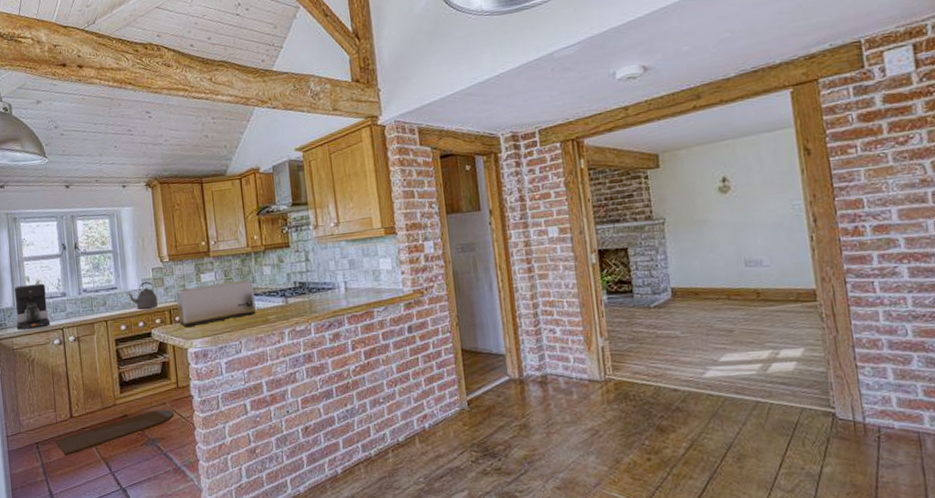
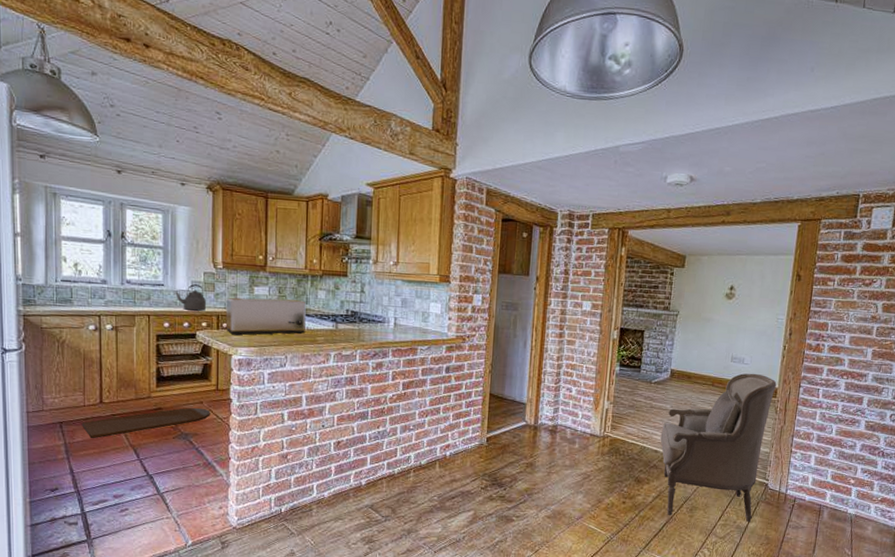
coffee maker: present [14,283,50,330] -> none [47,264,85,311]
armchair: none [676,275,825,469] -> present [660,373,777,523]

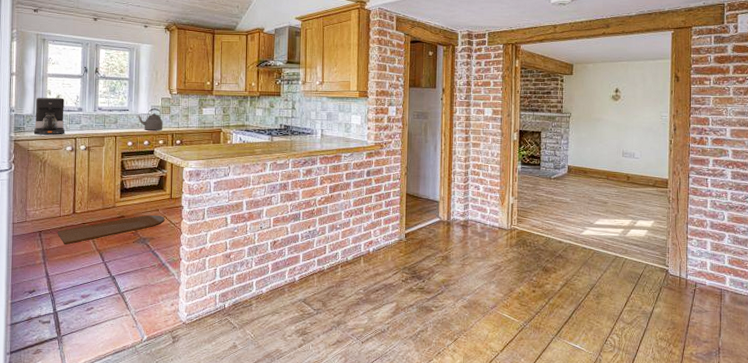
coffee maker: none [47,264,85,311] -> present [33,97,65,135]
toaster: present [225,297,306,335] -> none [179,117,246,150]
armchair: present [660,373,777,523] -> none [563,166,667,308]

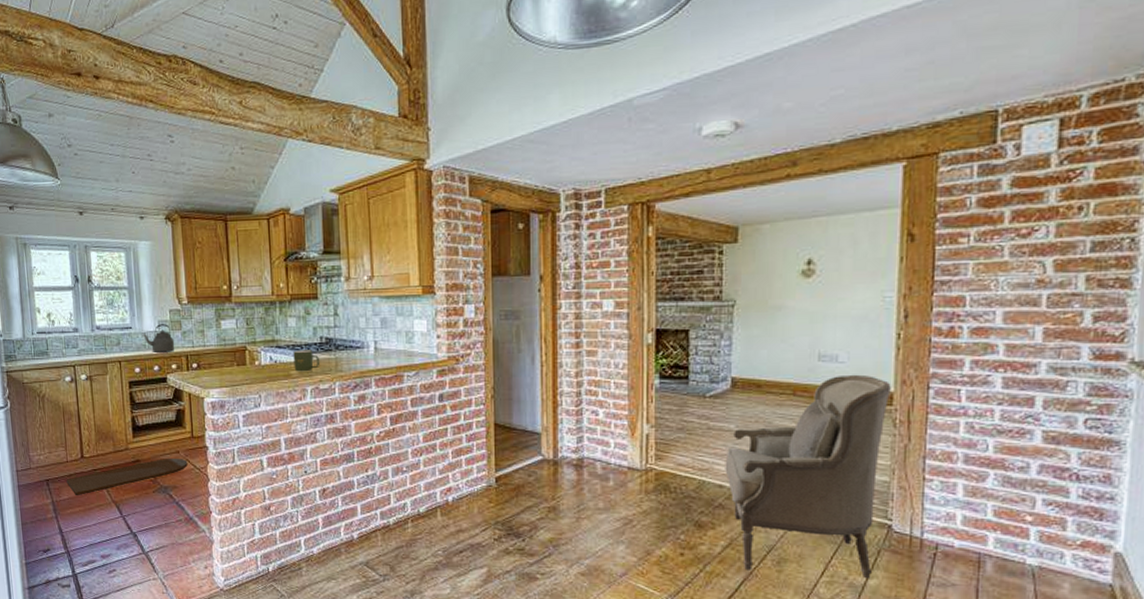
coffee maker: present [33,97,65,135] -> none [24,316,61,363]
mug: none [258,133,278,151] -> present [293,350,319,372]
armchair: none [563,166,667,308] -> present [725,374,891,579]

